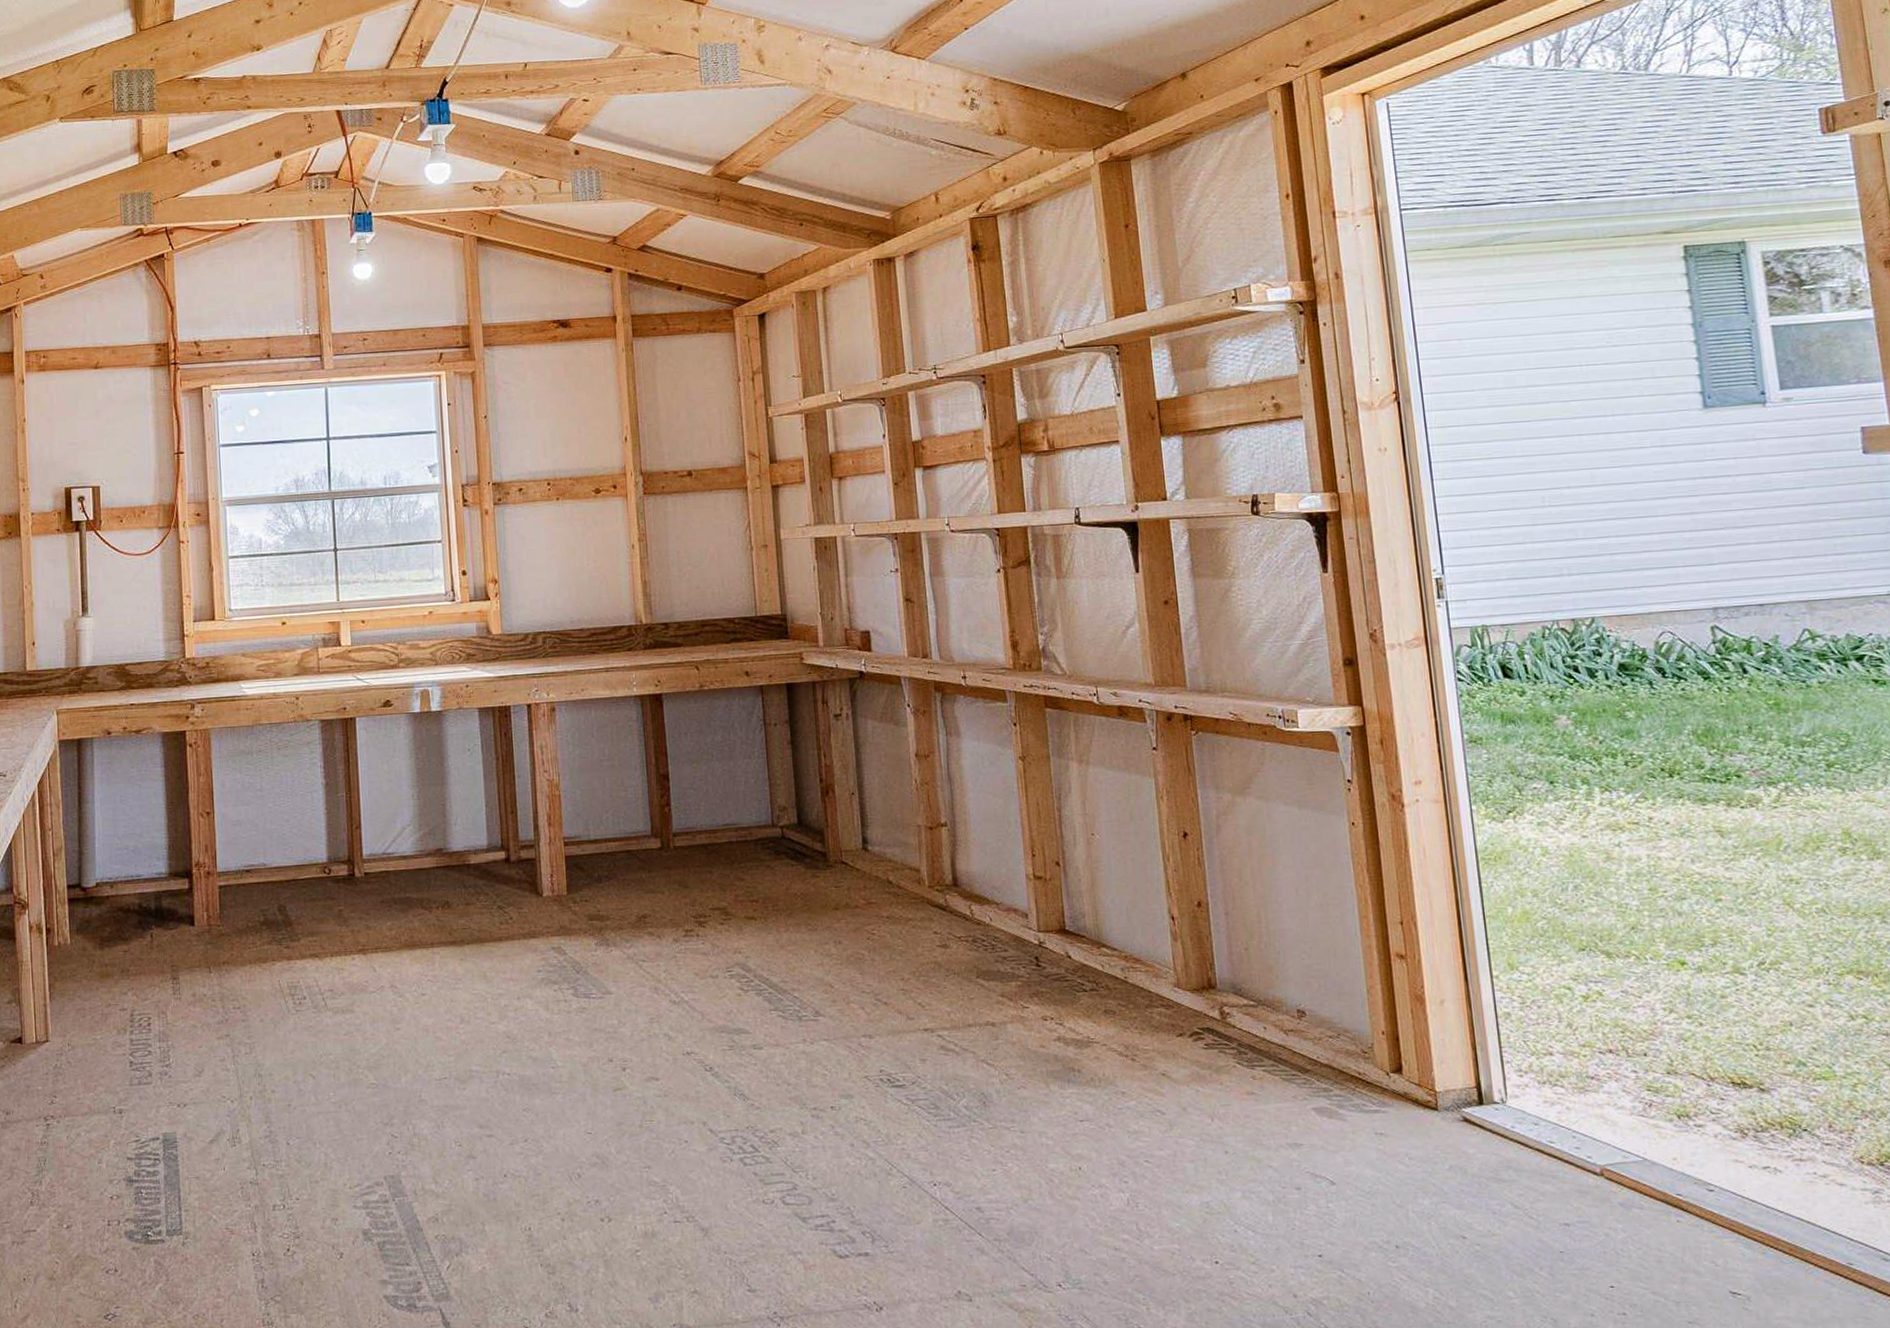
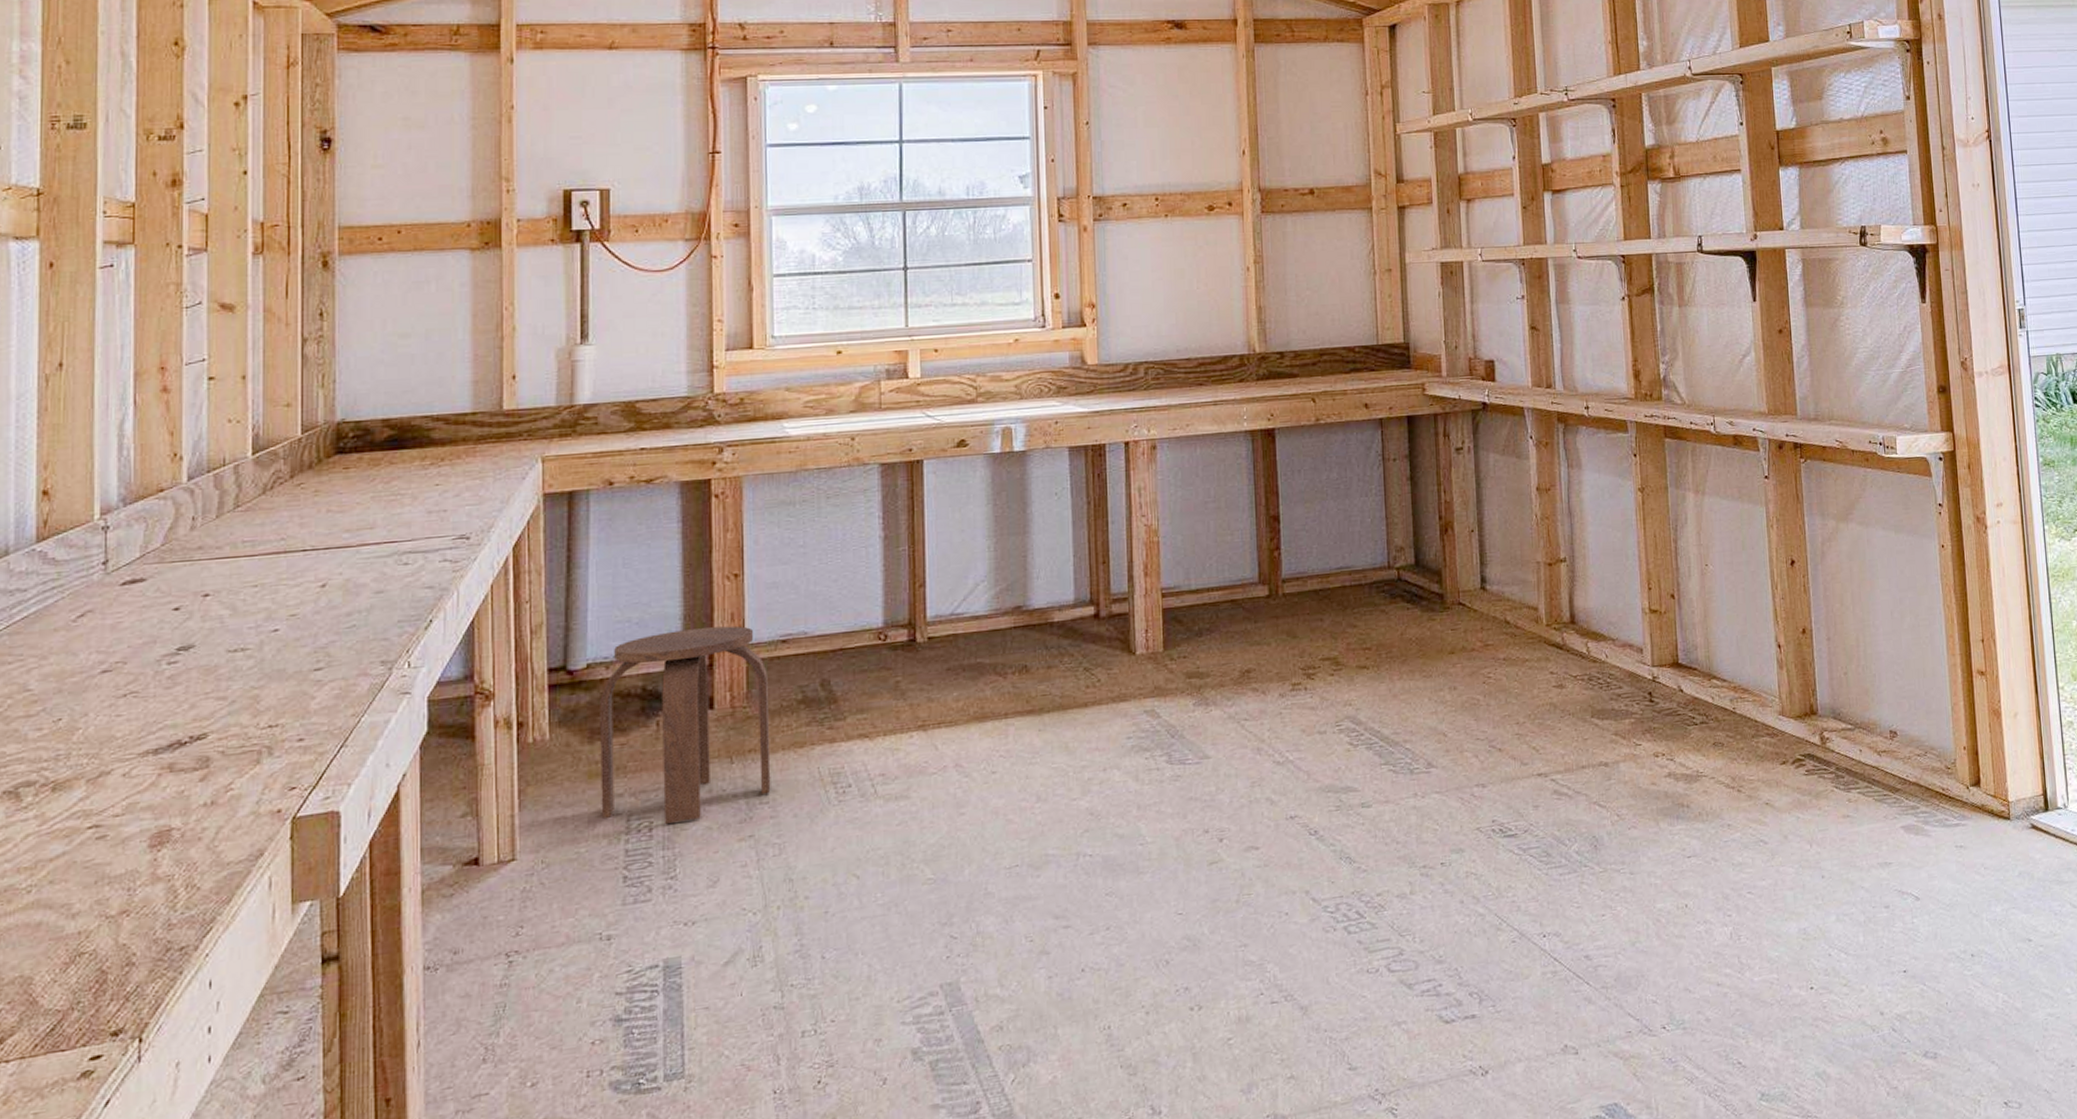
stool: none [107,856,242,1020] -> present [600,625,771,824]

